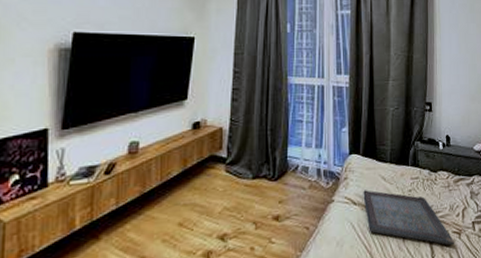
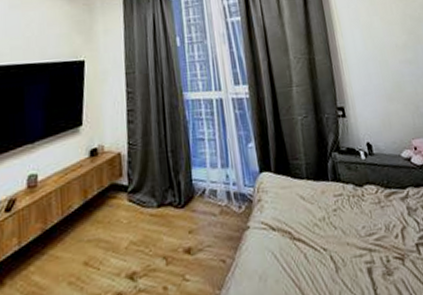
serving tray: present [363,190,455,246] -> none [281,212,399,275]

